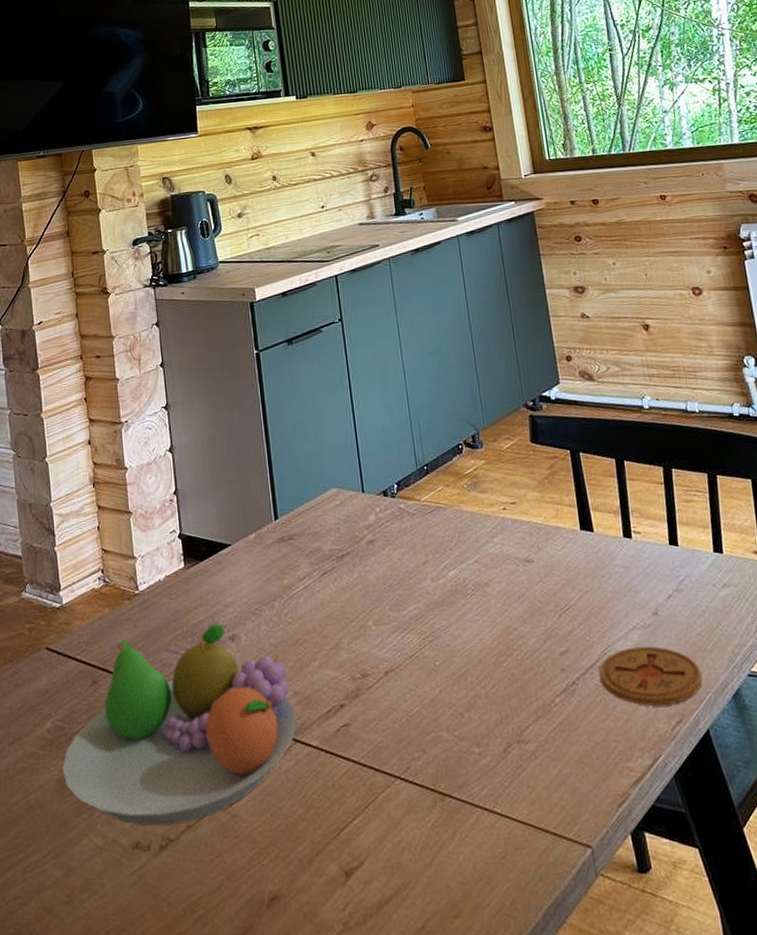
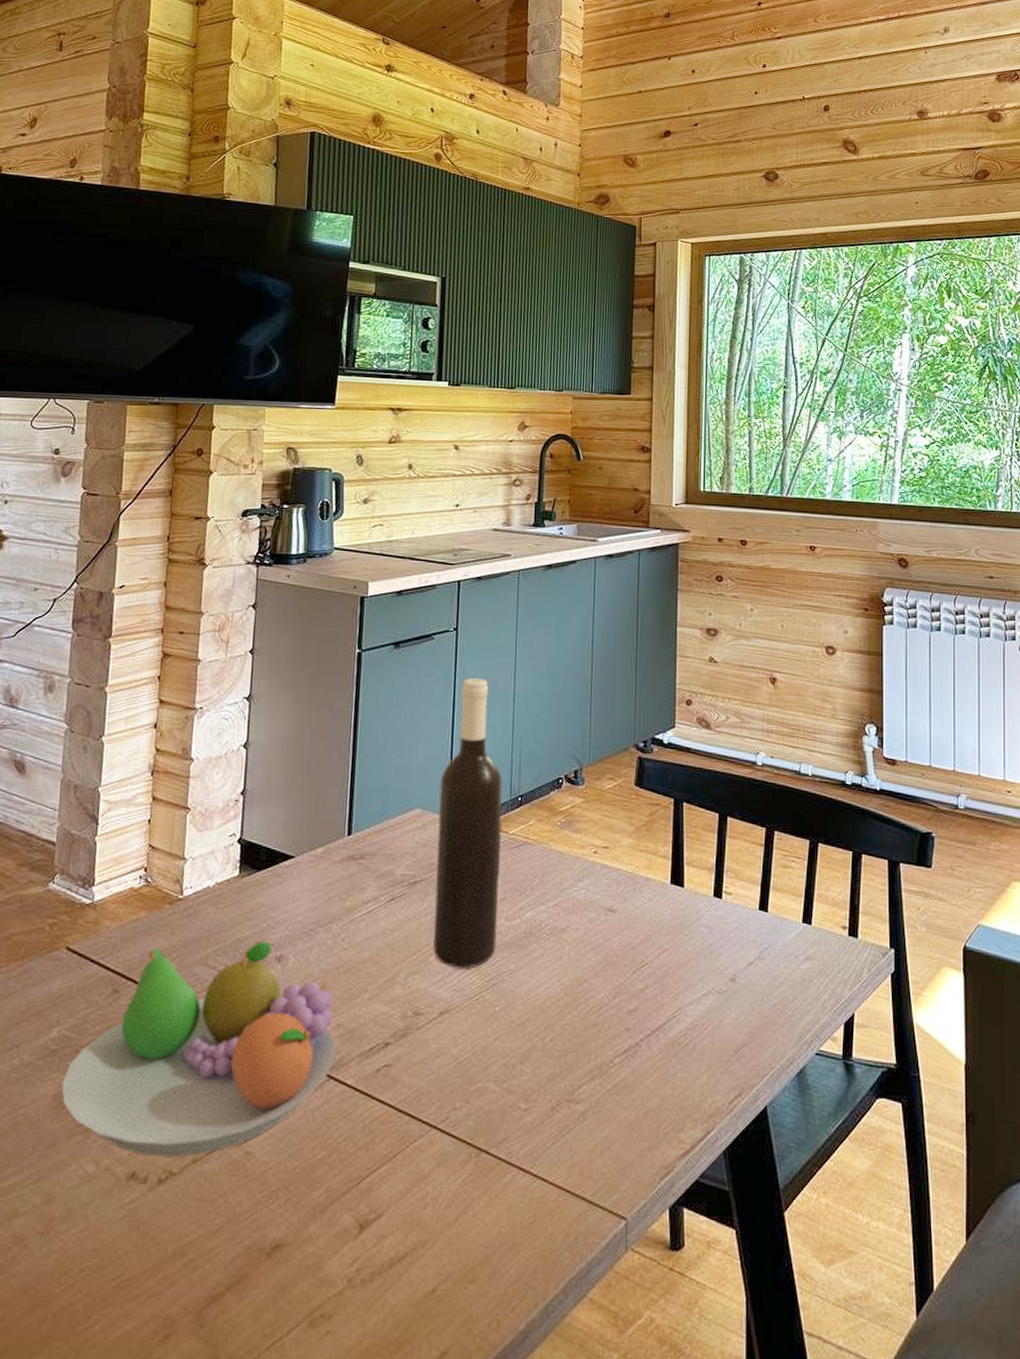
wine bottle: none [349,362,427,630] -> present [433,678,503,968]
coaster: present [599,646,703,706] -> none [665,1012,769,1077]

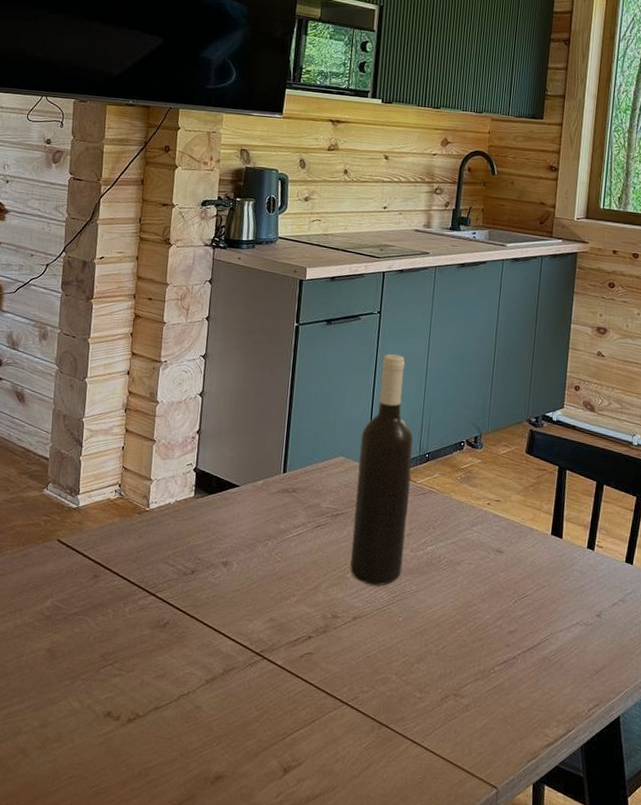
fruit bowl: present [61,941,335,1157] -> none [54,546,269,704]

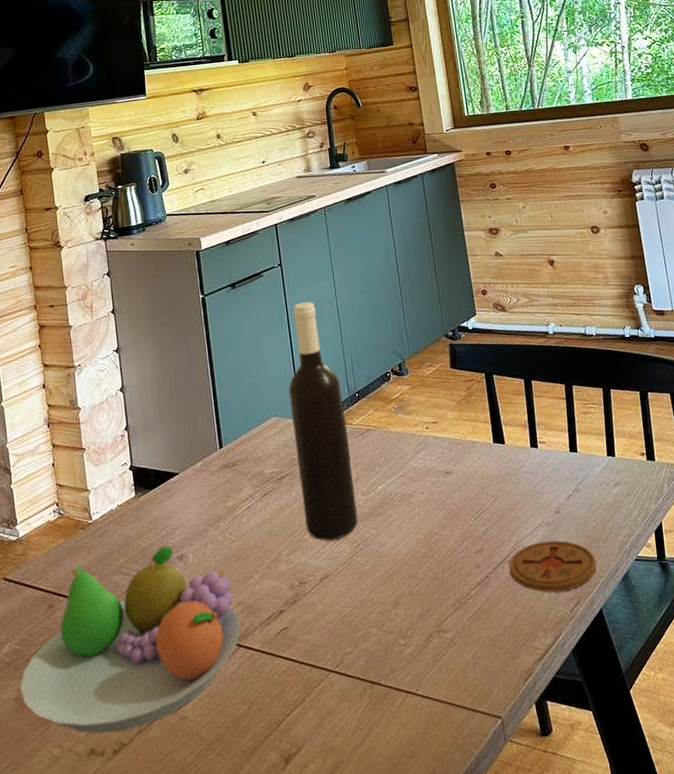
fruit bowl: none [54,546,269,704] -> present [20,545,241,734]
coaster: none [538,638,626,691] -> present [509,540,597,592]

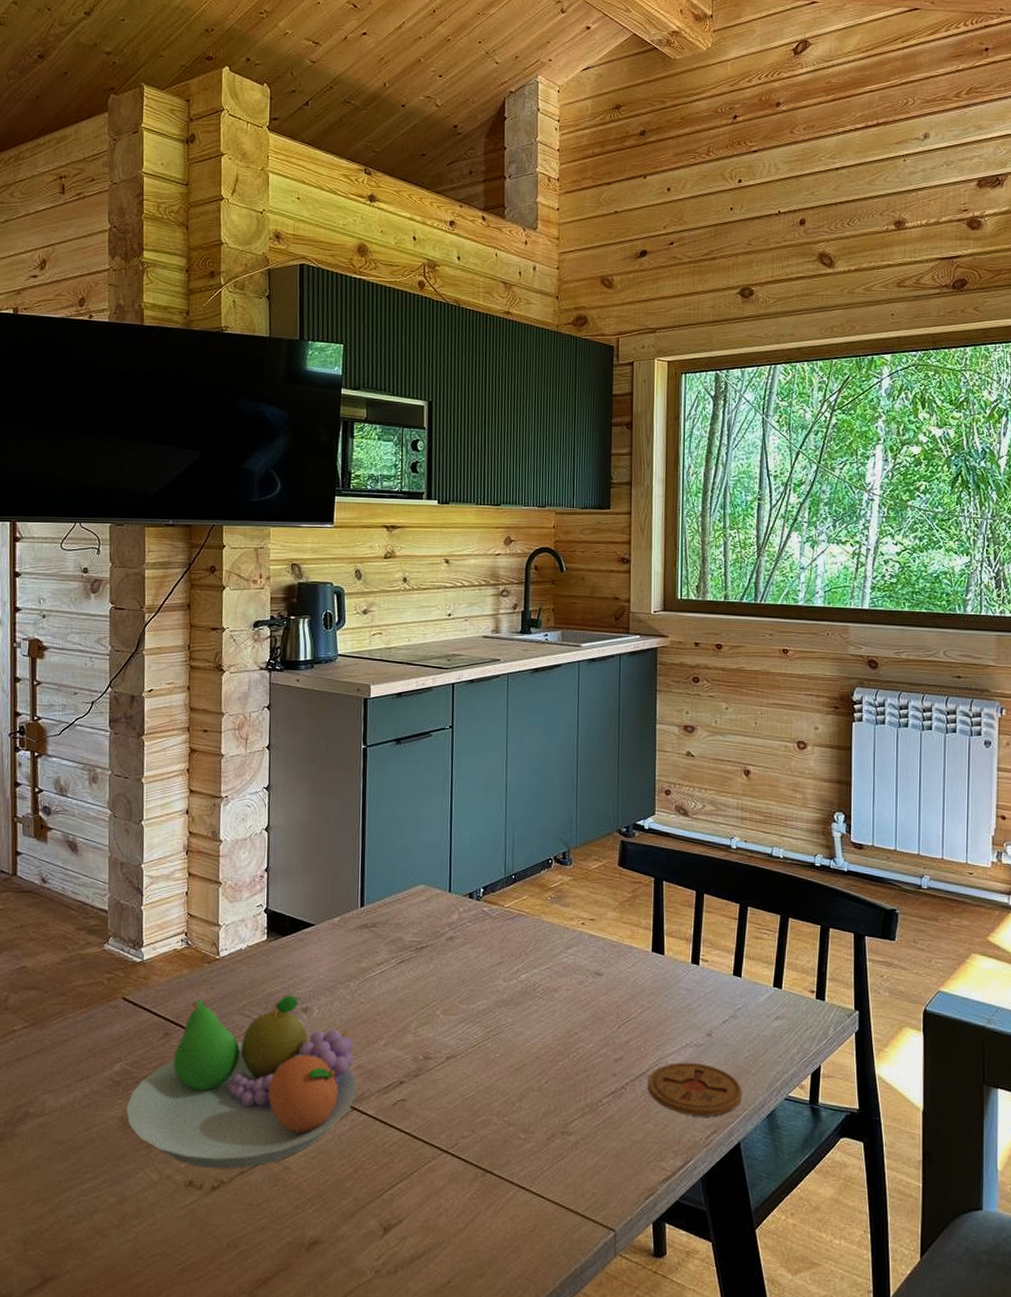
wine bottle: present [288,302,358,541] -> none [439,771,498,1021]

